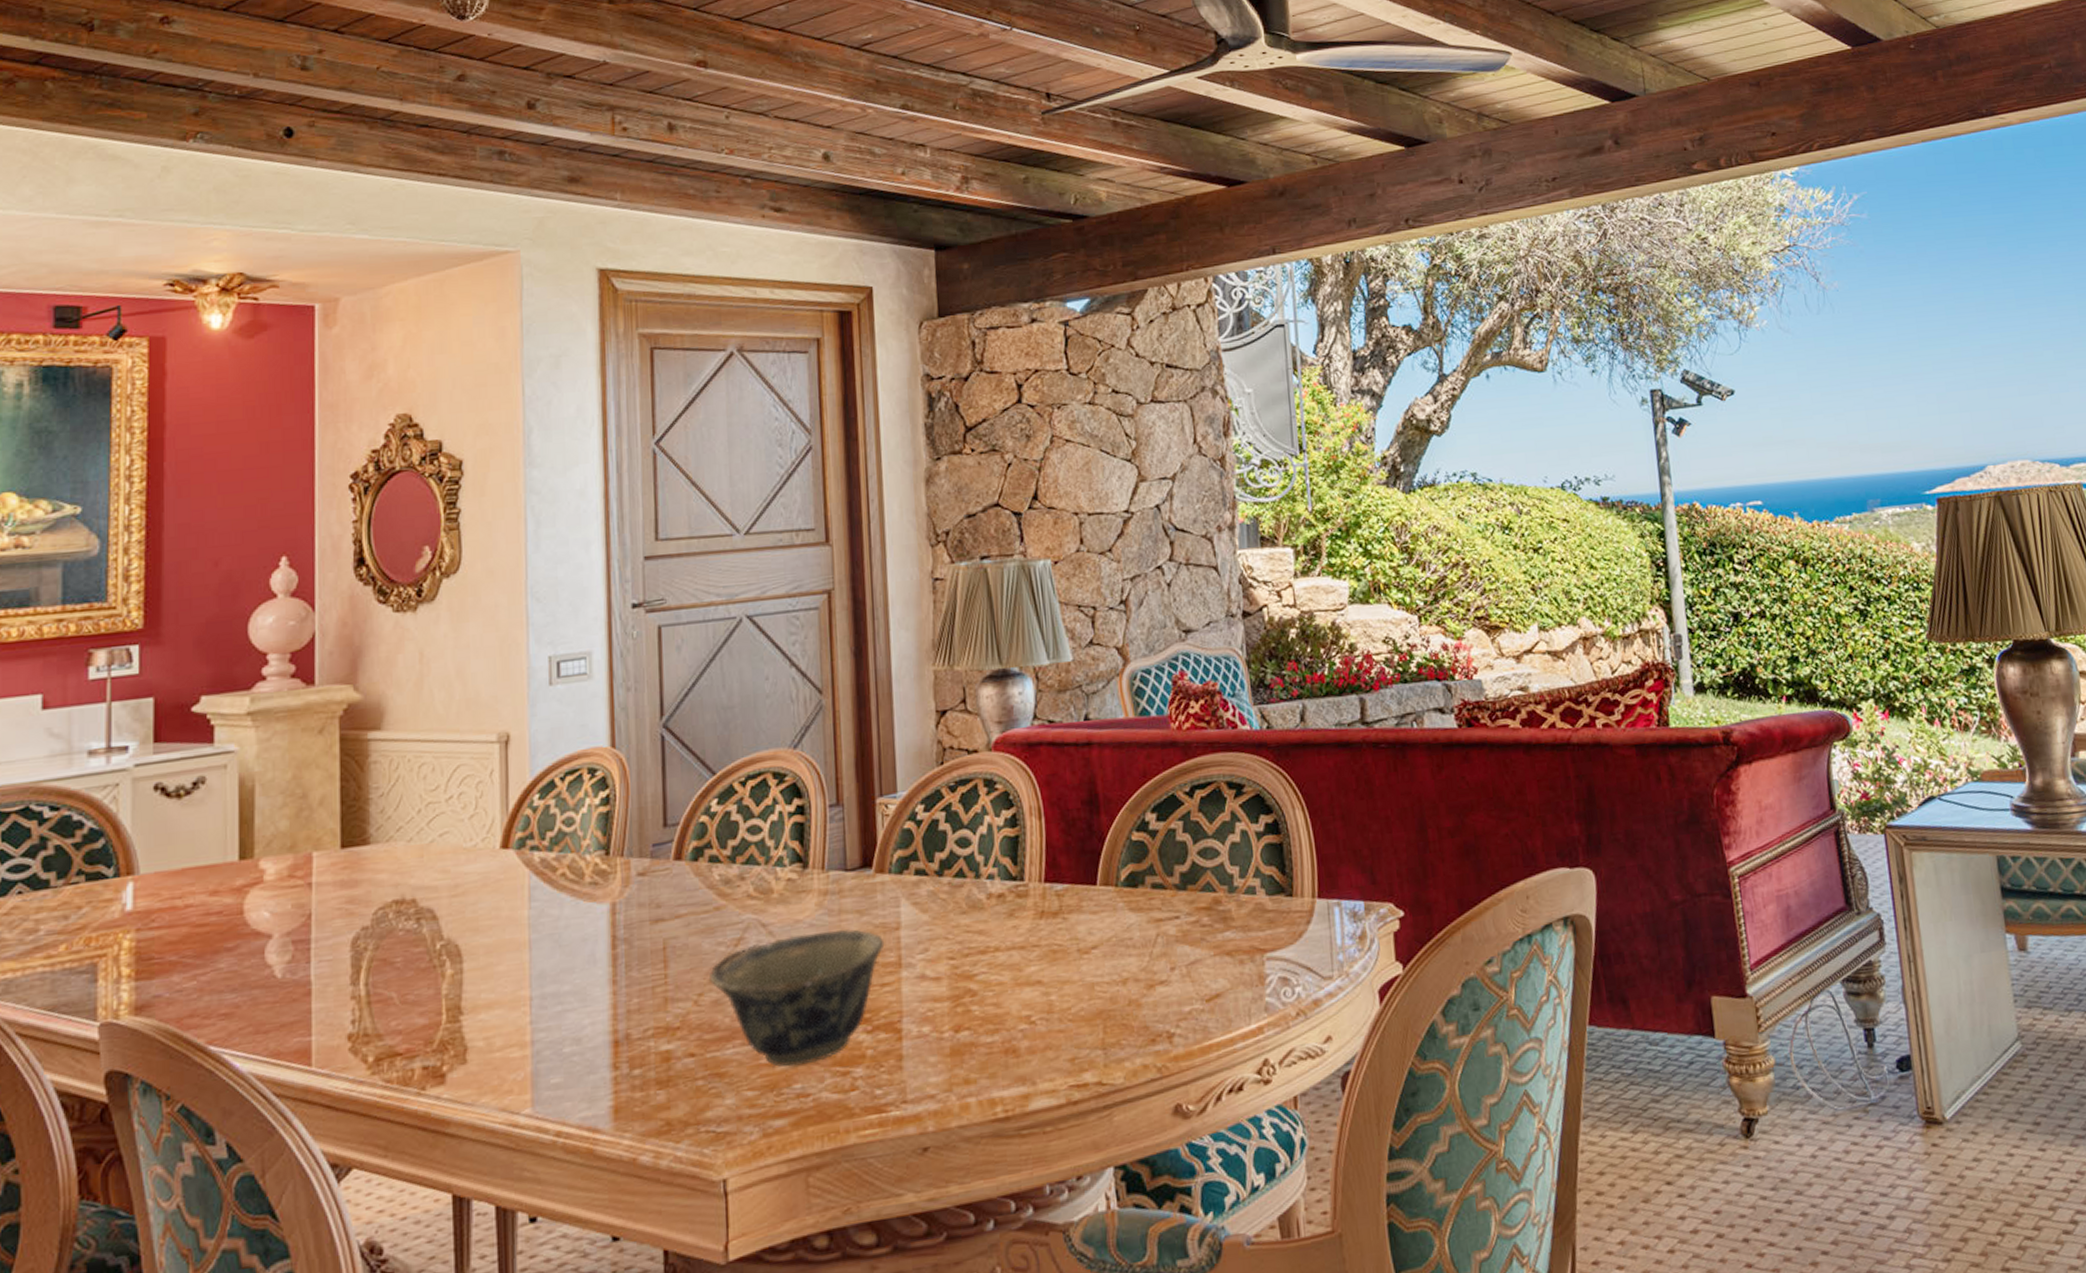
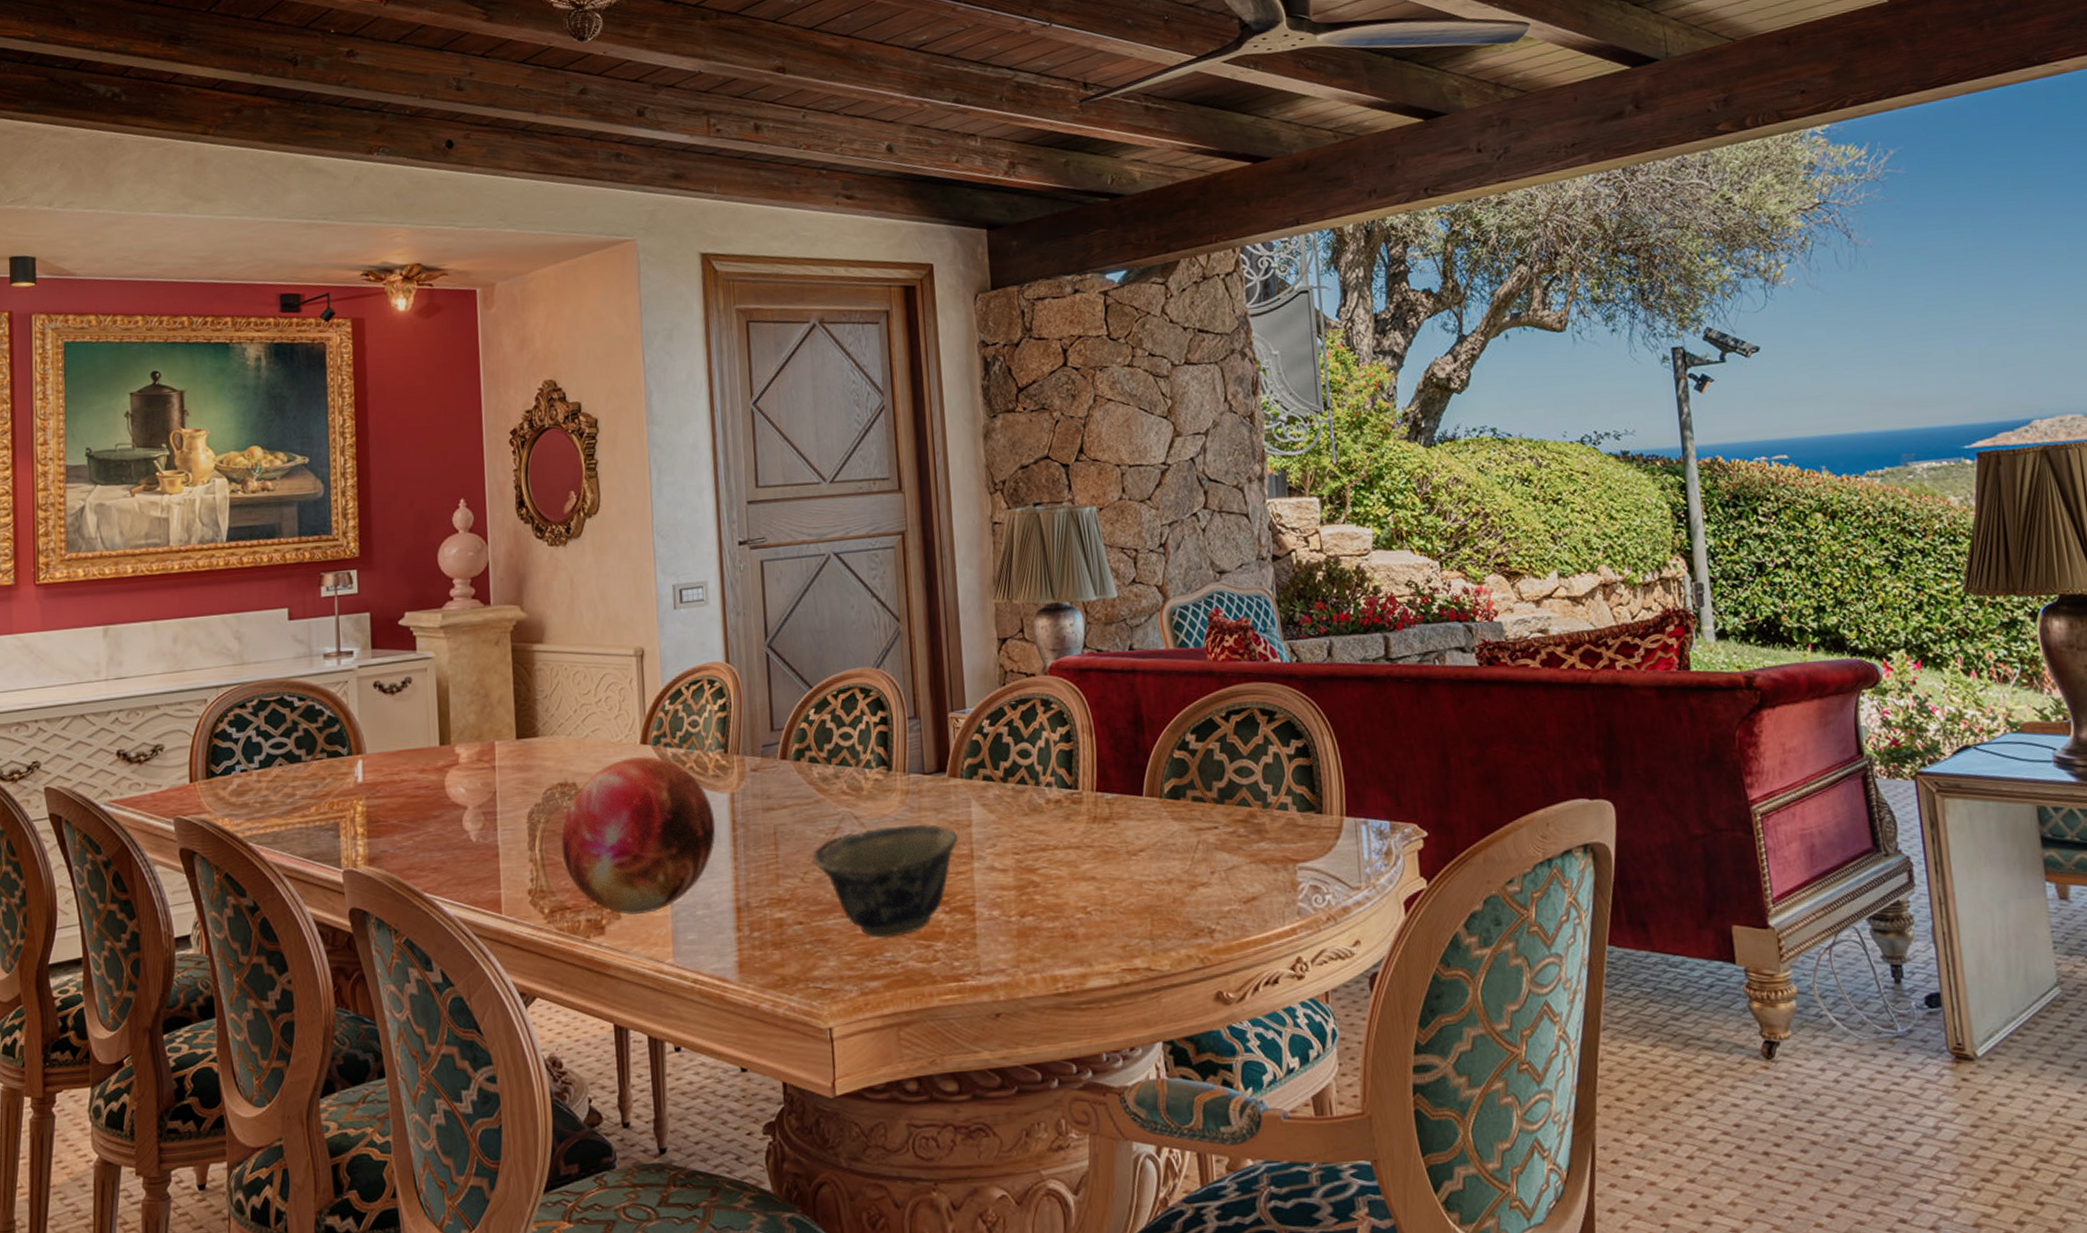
decorative orb: none [393,862,592,1058] -> present [561,756,716,916]

